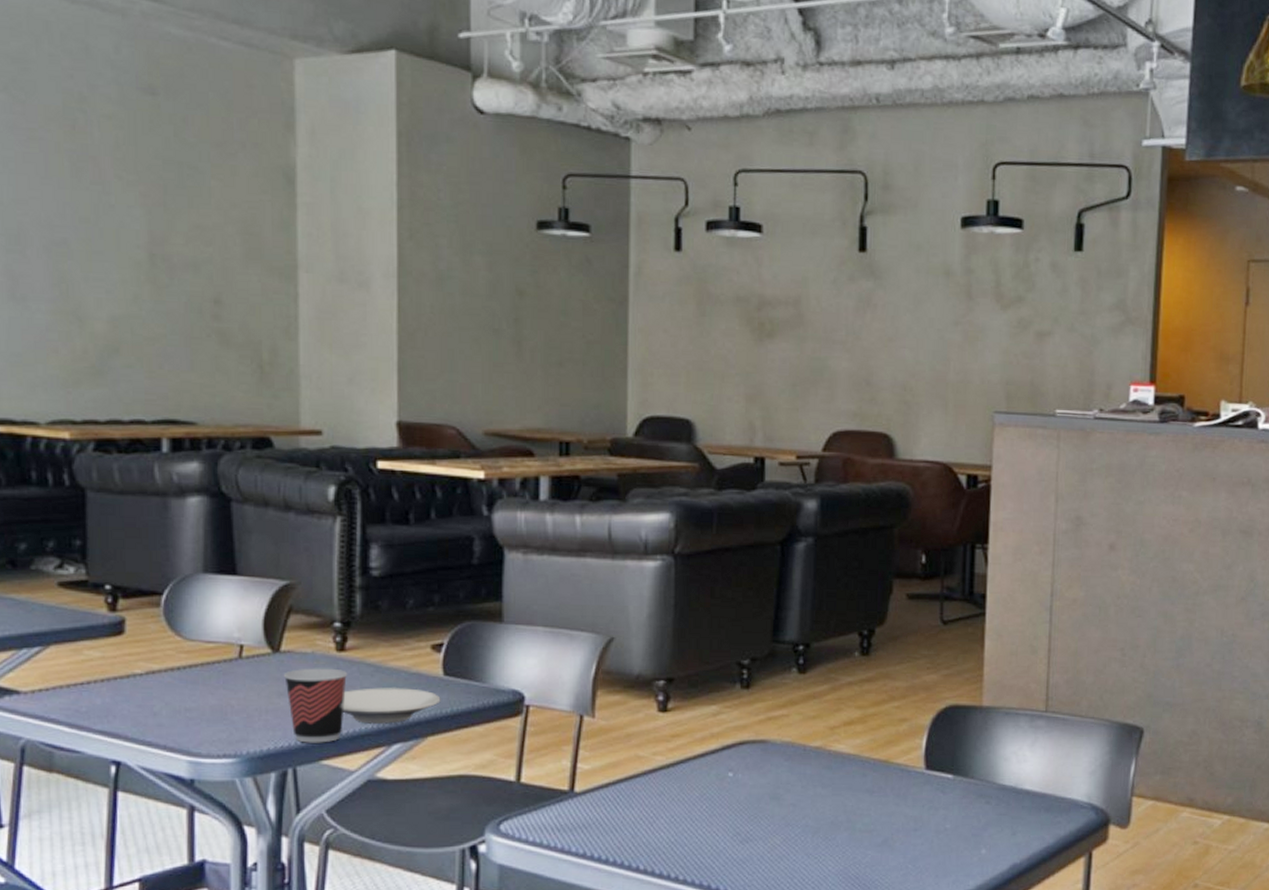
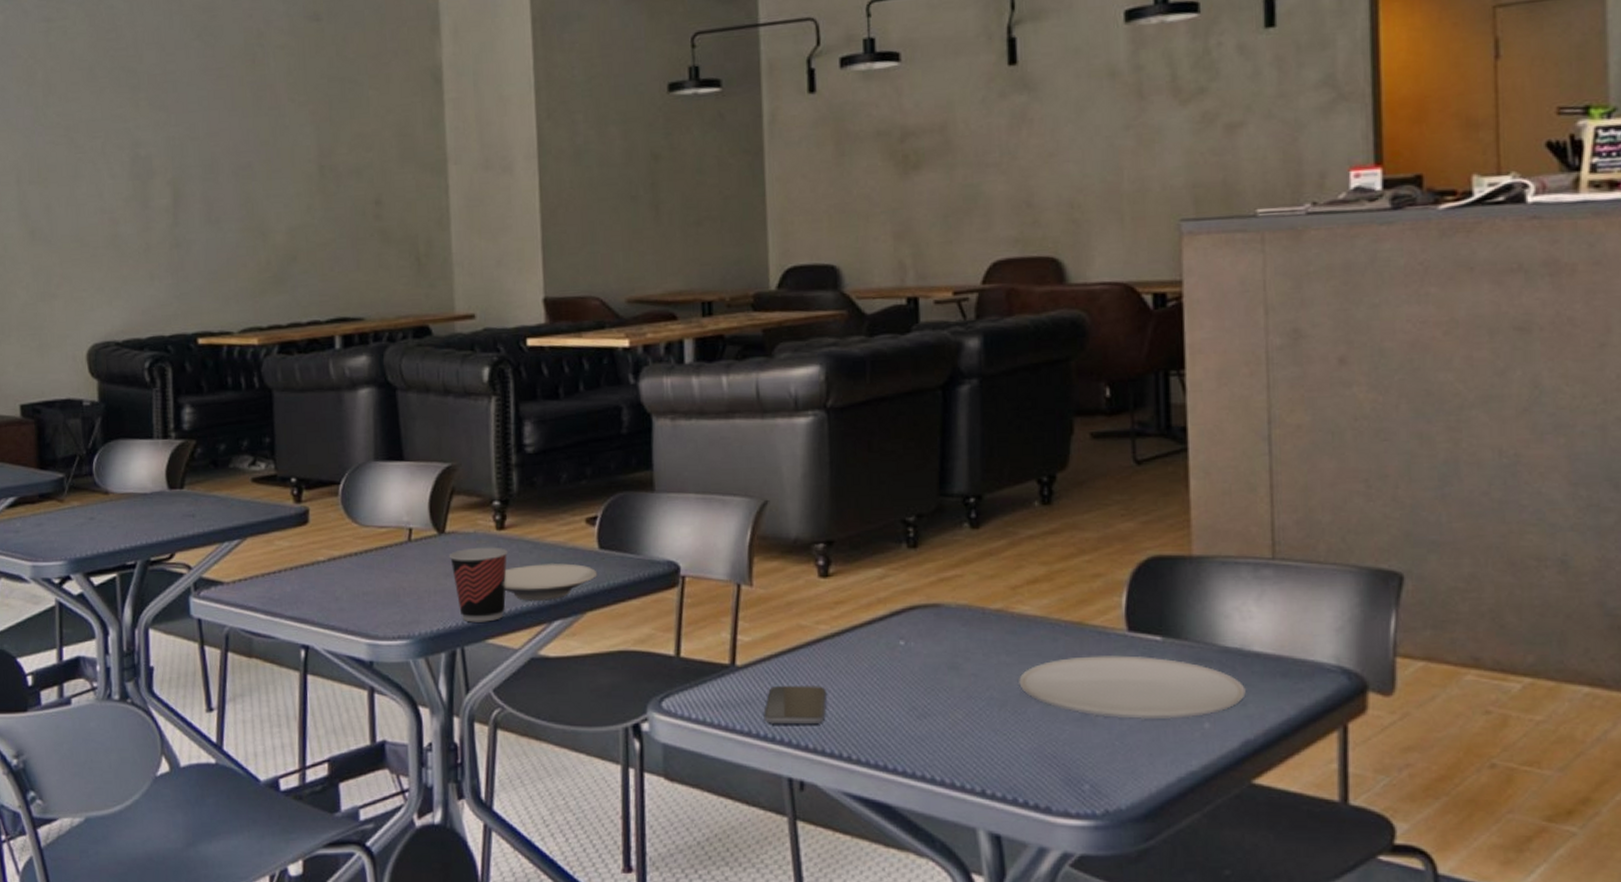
smartphone: none [599,811,658,848] -> present [763,684,827,725]
plate: none [831,790,1018,847] -> present [1019,655,1247,720]

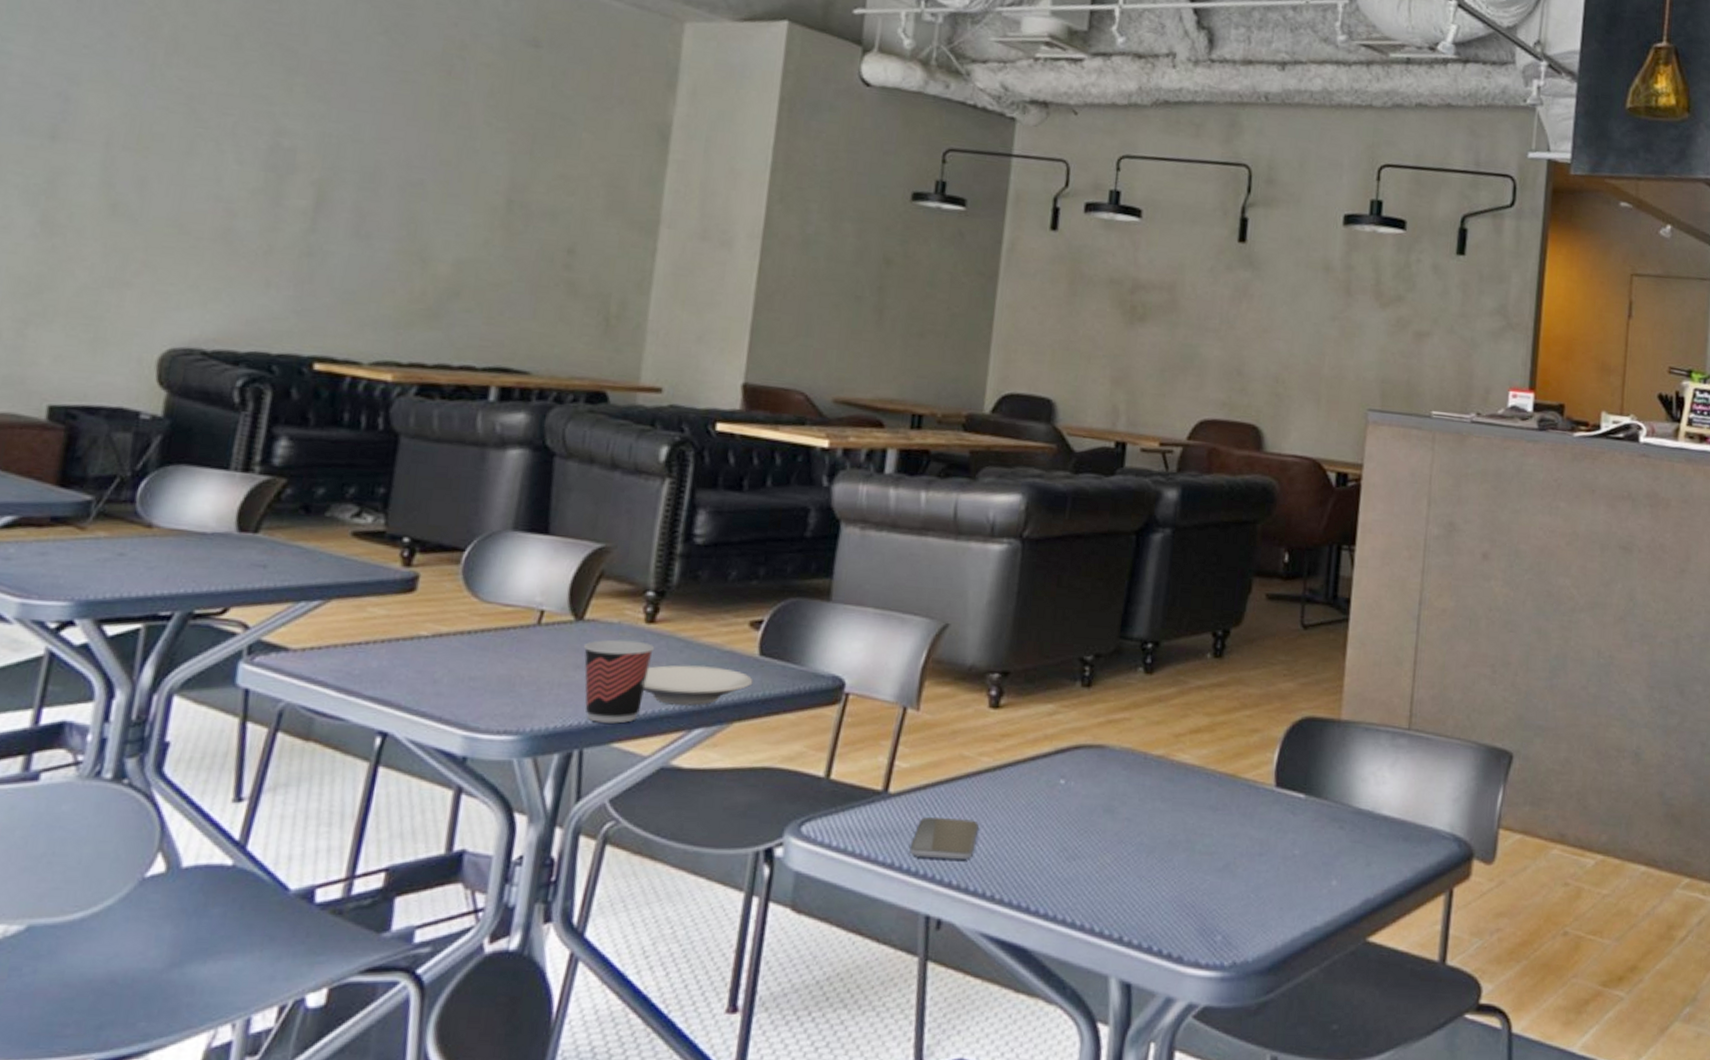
plate: present [1019,655,1247,720] -> none [1169,808,1373,875]

